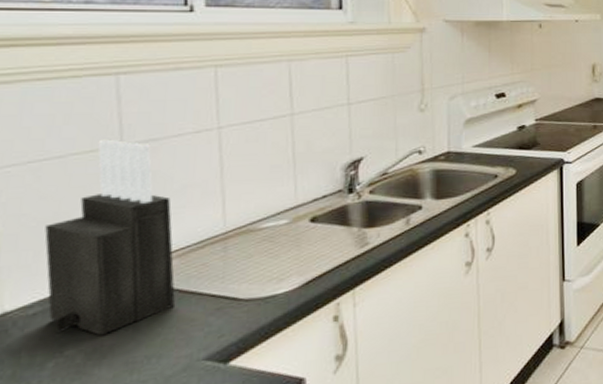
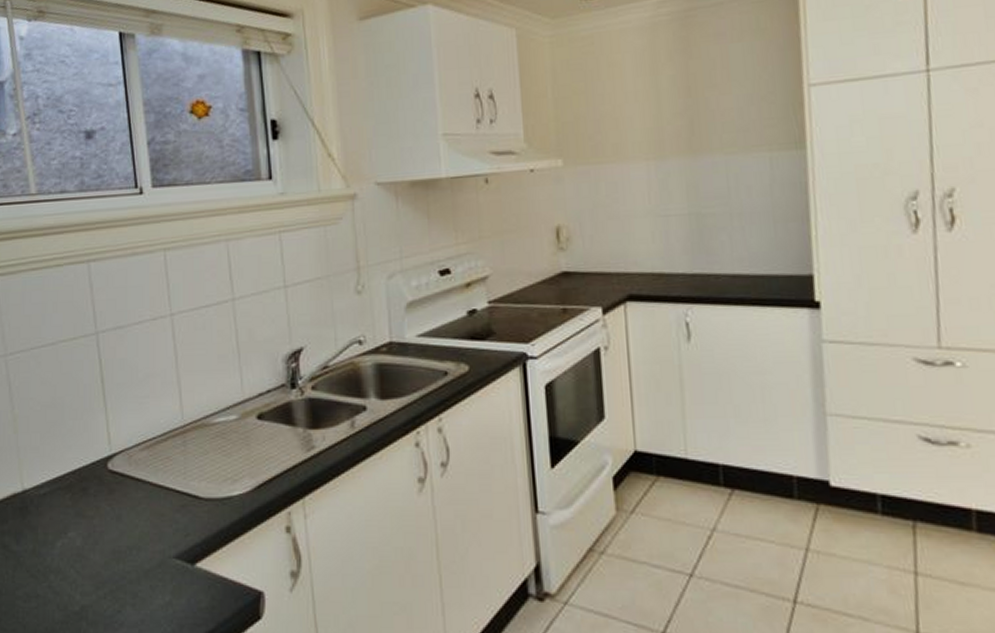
knife block: present [44,139,175,336] -> none [47,326,147,522]

